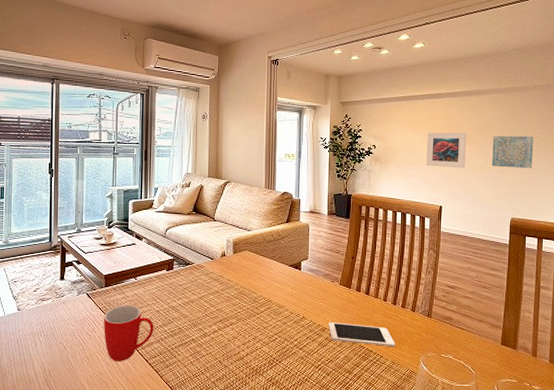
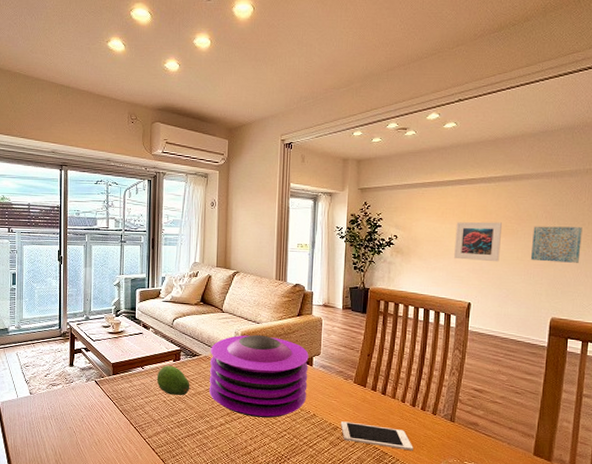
mug: present [103,305,154,361] -> none [111,393,161,449]
fruit: none [149,275,183,304] -> present [156,365,190,395]
plate: none [201,241,298,323] -> present [208,334,309,419]

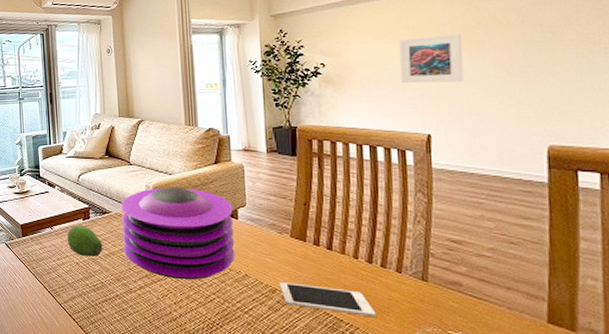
wall art: present [531,226,582,263] -> none [506,27,581,77]

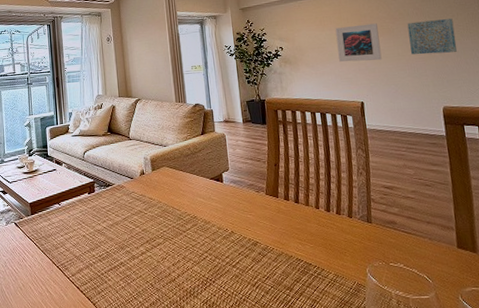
fruit: present [67,224,103,256] -> none [74,198,108,228]
plate: present [120,187,236,280] -> none [122,157,223,242]
cell phone: present [279,282,376,318] -> none [259,235,337,259]
wall art: none [506,27,581,77] -> present [407,18,457,55]

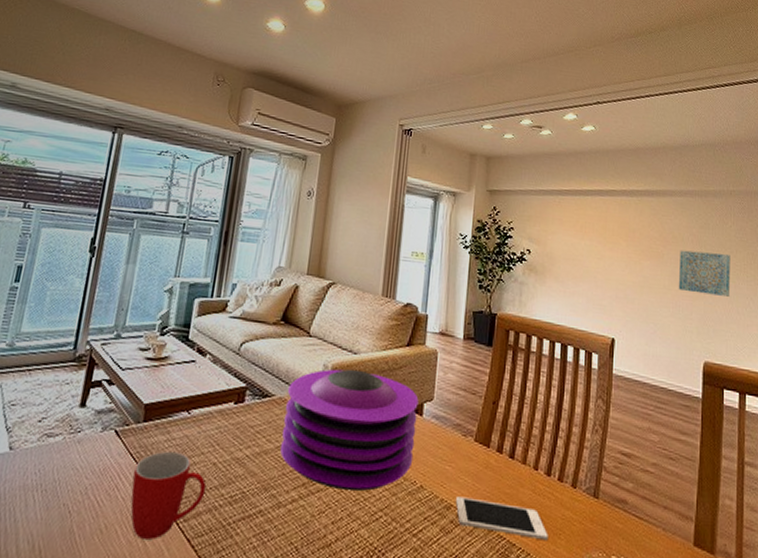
mug: none [32,231,82,290] -> present [130,450,207,540]
plate: none [122,157,223,242] -> present [279,369,419,492]
cell phone: none [259,235,337,259] -> present [455,496,548,541]
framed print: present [335,23,382,62] -> none [595,239,646,290]

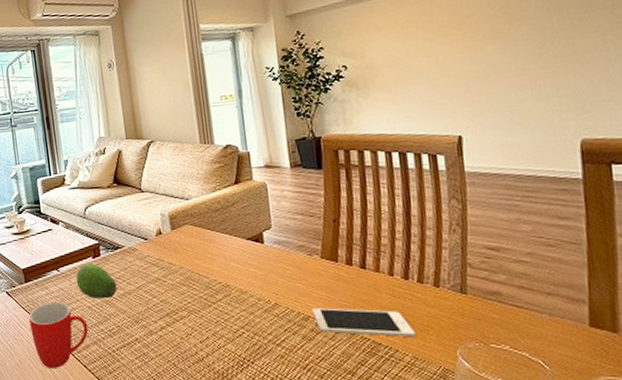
fruit: none [206,409,255,455] -> present [75,263,118,298]
plate: present [279,369,419,492] -> none [134,212,264,316]
wall art: present [679,250,731,297] -> none [533,12,609,68]

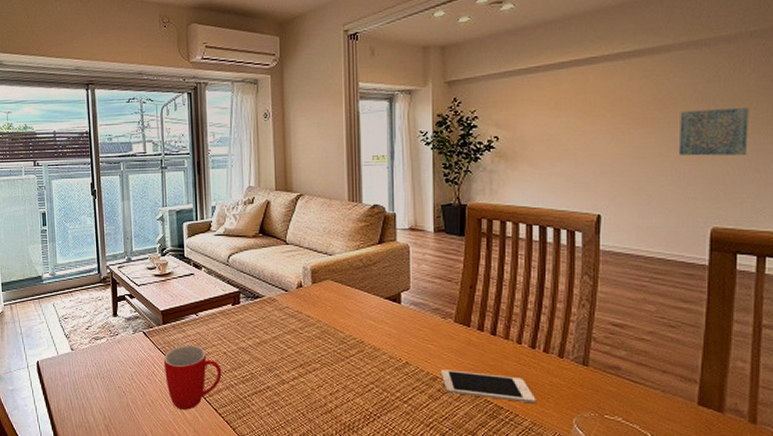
fruit: present [75,263,118,298] -> none [213,310,254,345]
wall art: none [533,12,609,68] -> present [680,106,749,156]

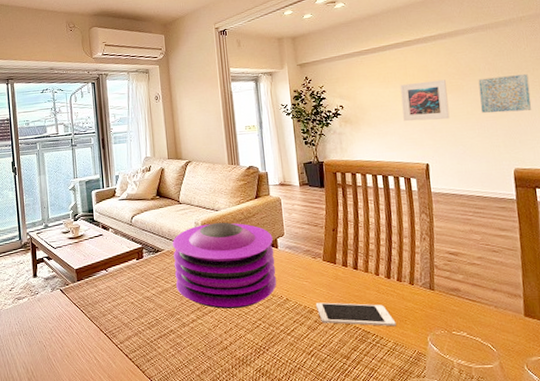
mug: present [163,345,222,410] -> none [78,298,131,358]
plate: none [274,268,397,369] -> present [172,222,277,310]
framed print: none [575,110,636,162] -> present [400,79,450,122]

